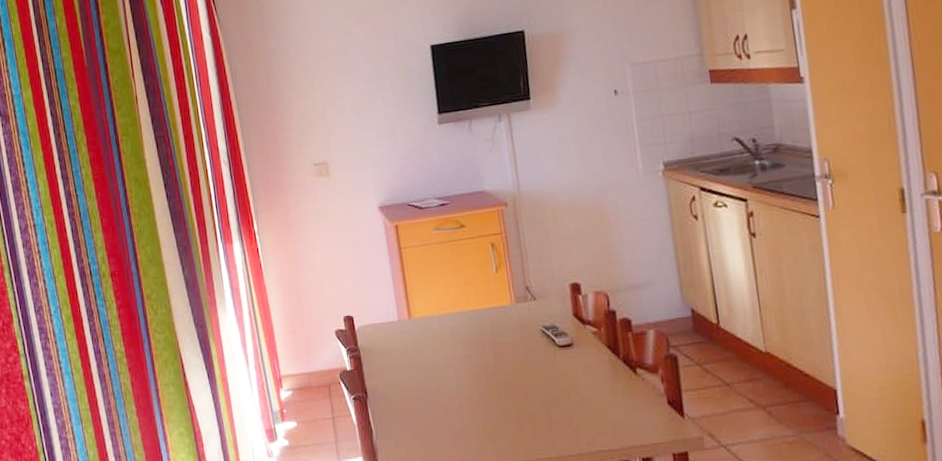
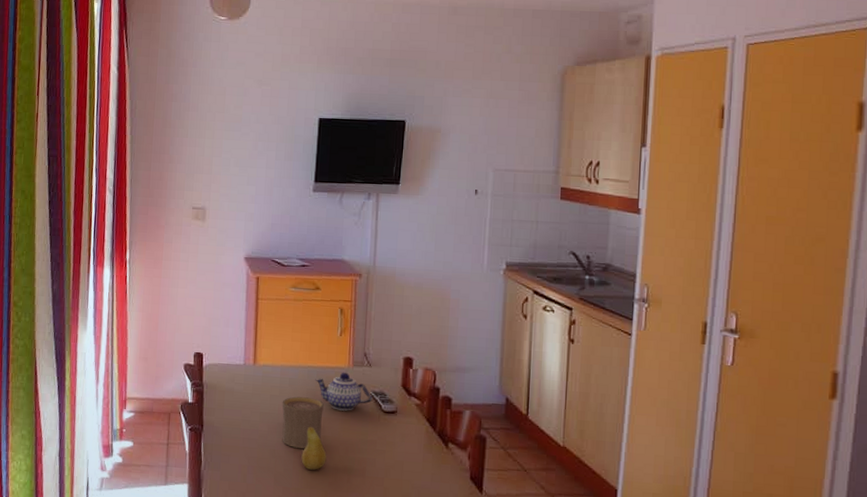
cup: none [446,344,496,401] -> present [282,396,324,449]
teapot: none [477,310,544,353] -> present [315,372,373,411]
fruit: none [478,375,506,422] -> present [301,426,327,470]

